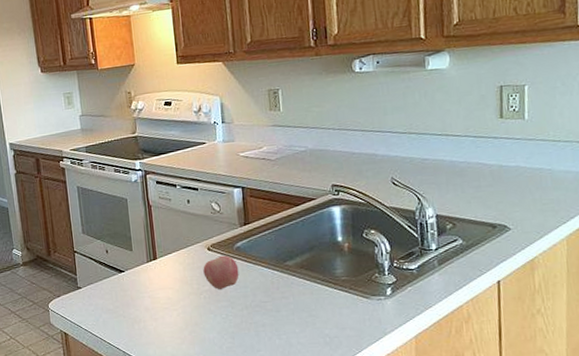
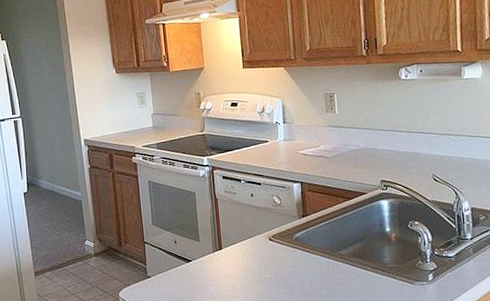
apple: present [203,255,239,289] -> none [265,245,298,277]

